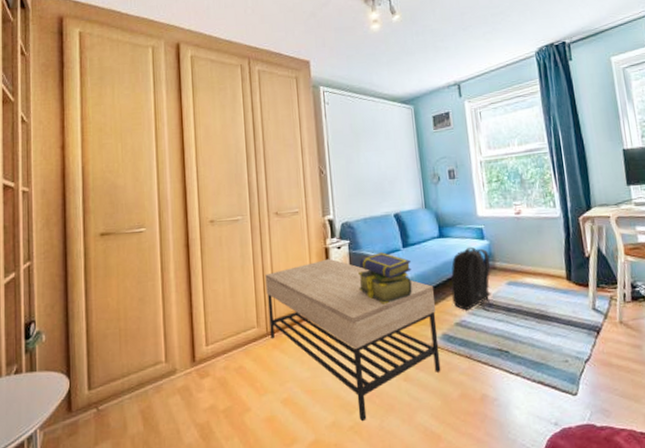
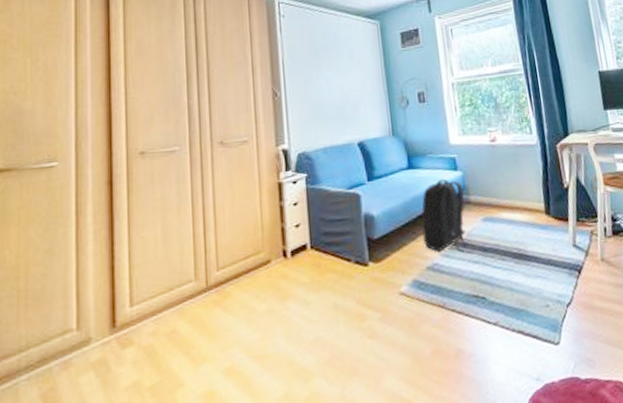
coffee table: present [265,258,441,422] -> none [206,195,412,391]
stack of books: present [357,252,412,304] -> none [316,187,379,248]

